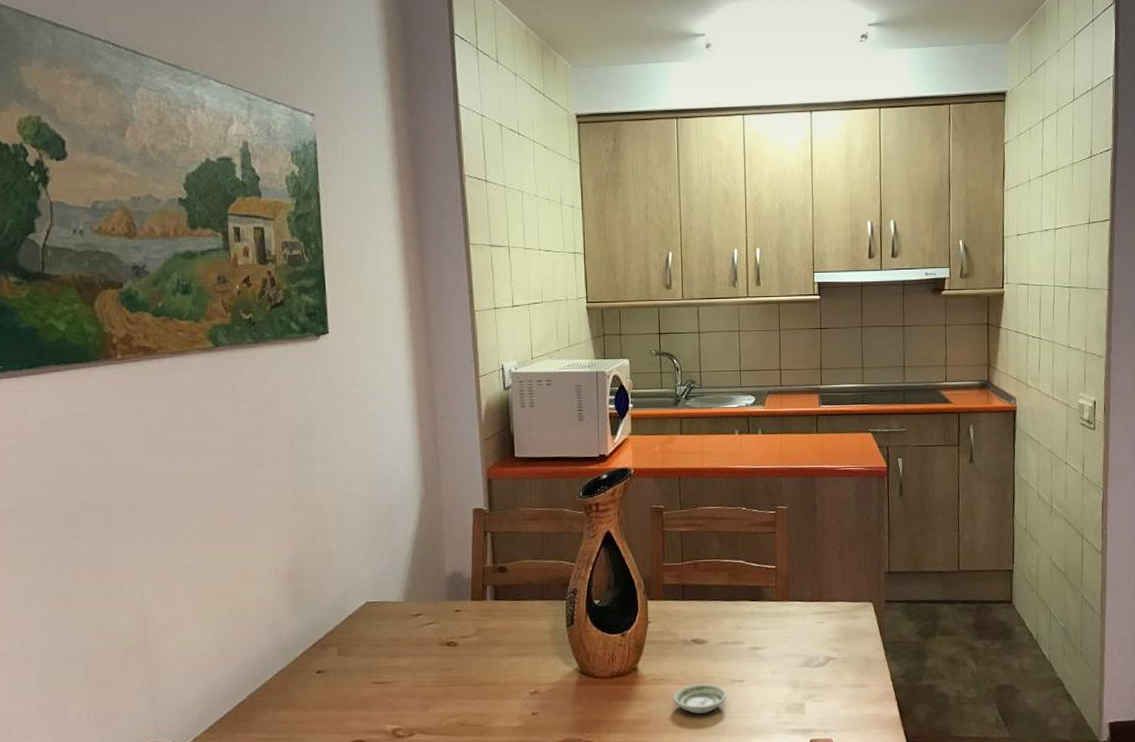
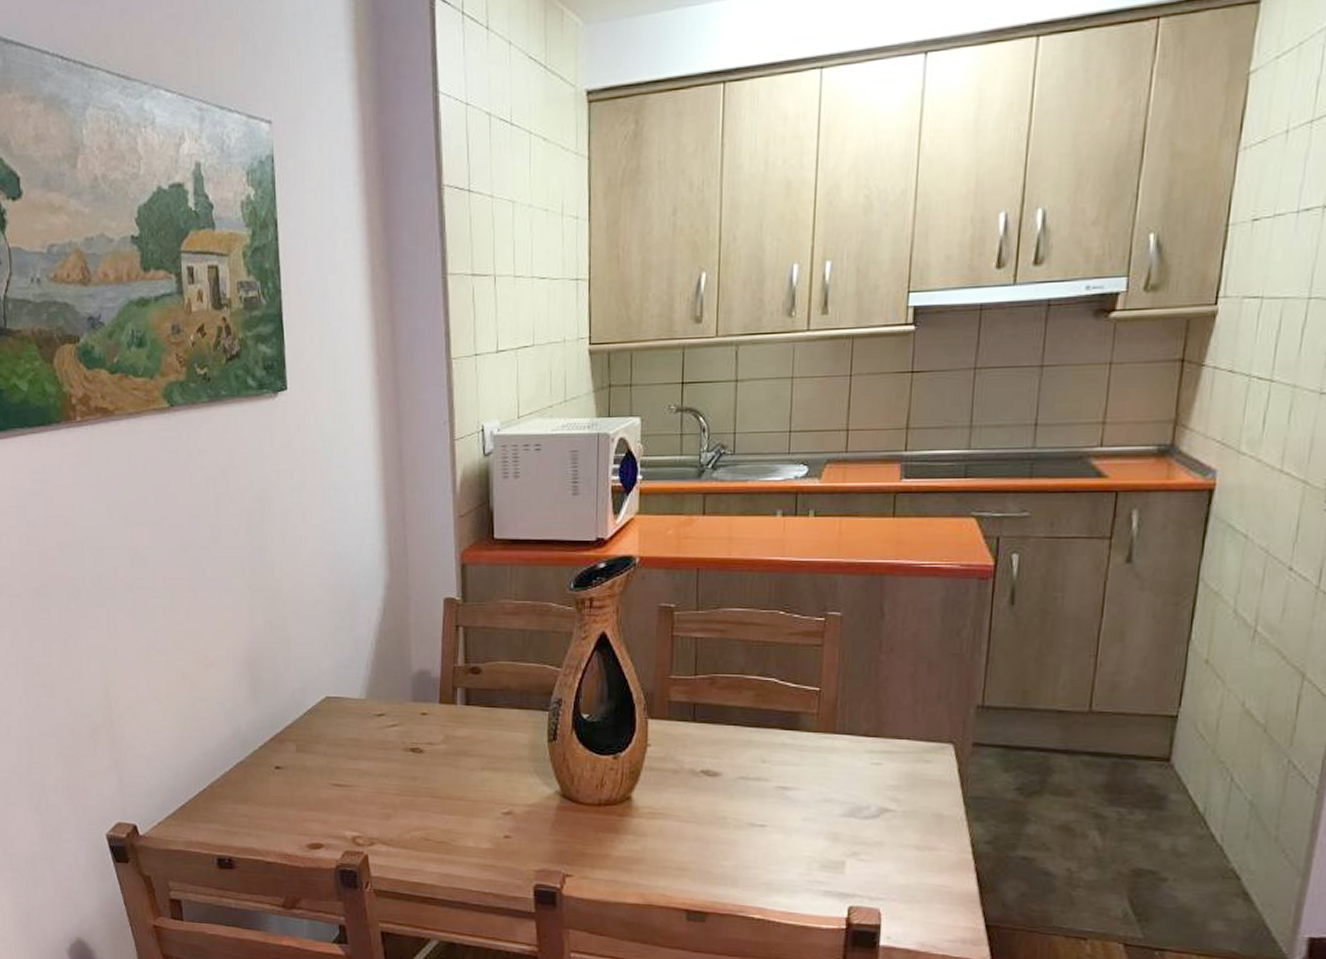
saucer: present [673,683,727,714] -> none [673,823,742,859]

